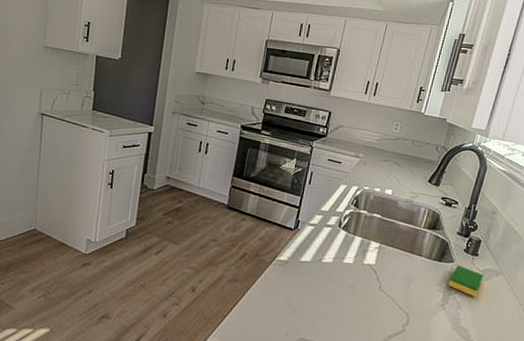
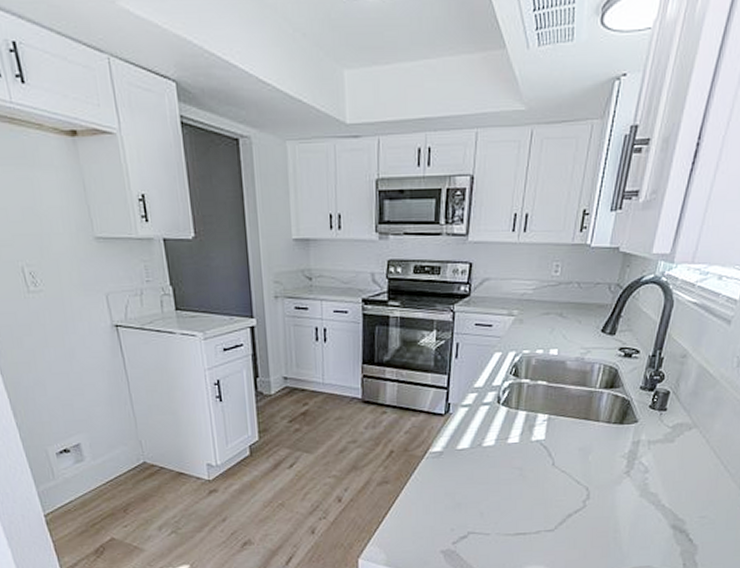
dish sponge: present [448,264,484,297] -> none [632,424,674,457]

